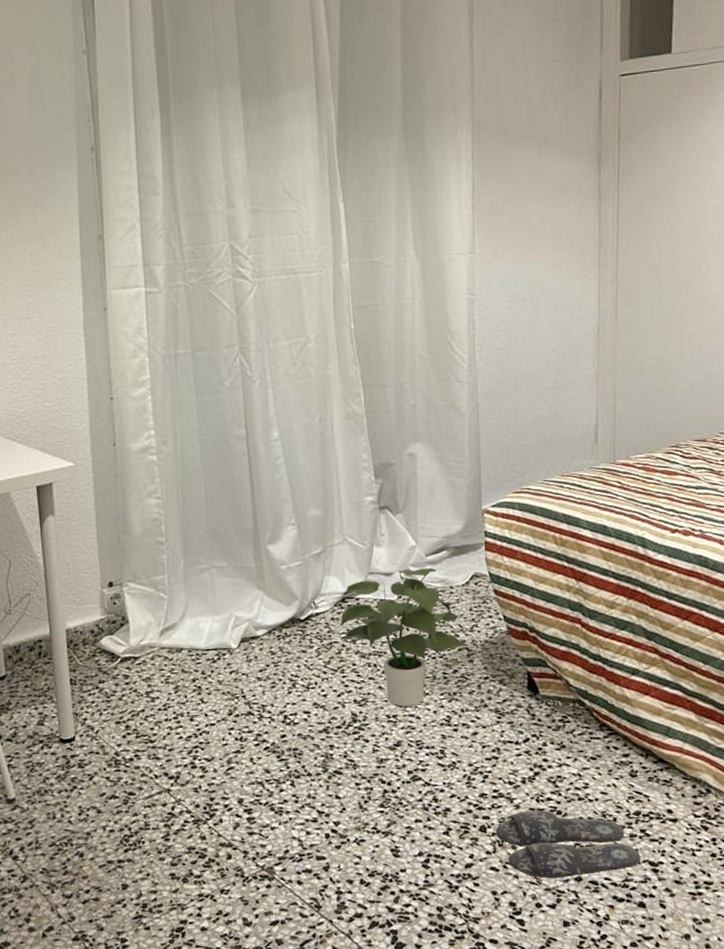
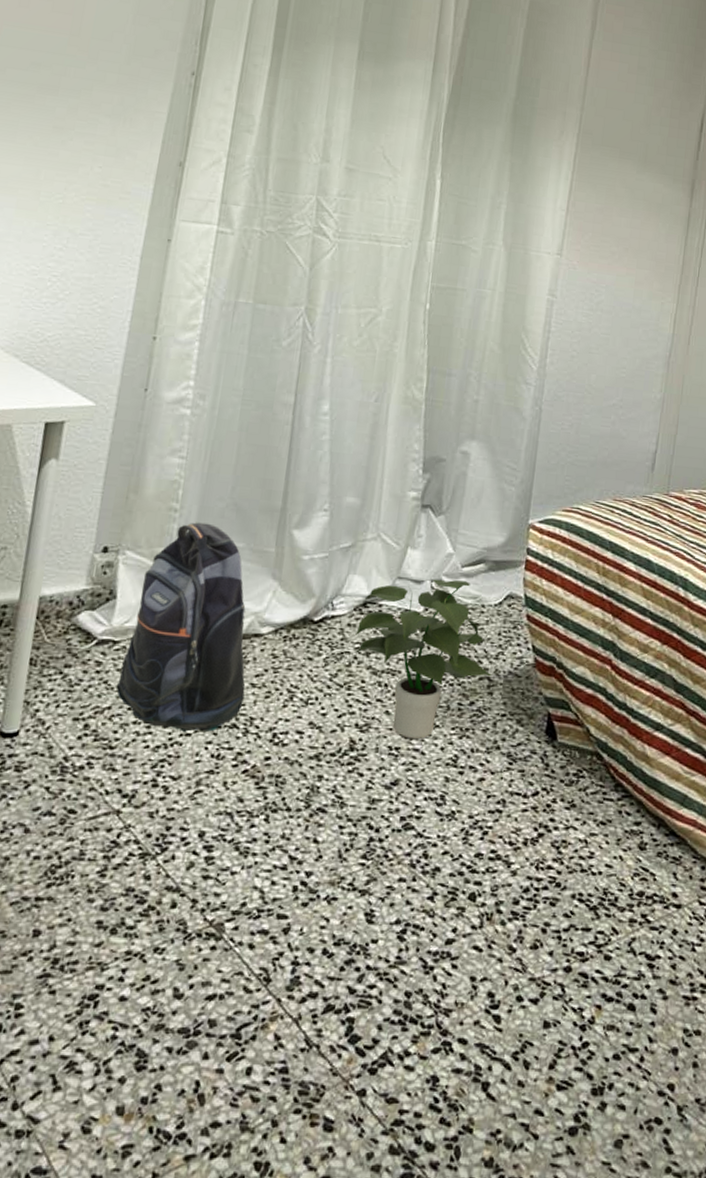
backpack: none [145,550,254,724] -> present [117,522,246,733]
slippers: present [495,810,641,879] -> none [485,879,638,966]

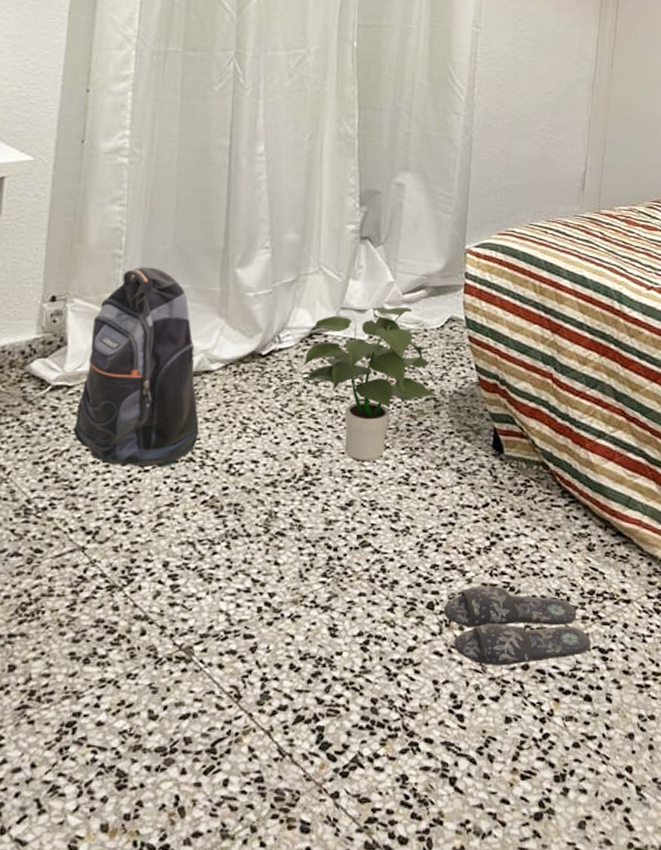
slippers: none [485,879,638,966] -> present [443,586,591,666]

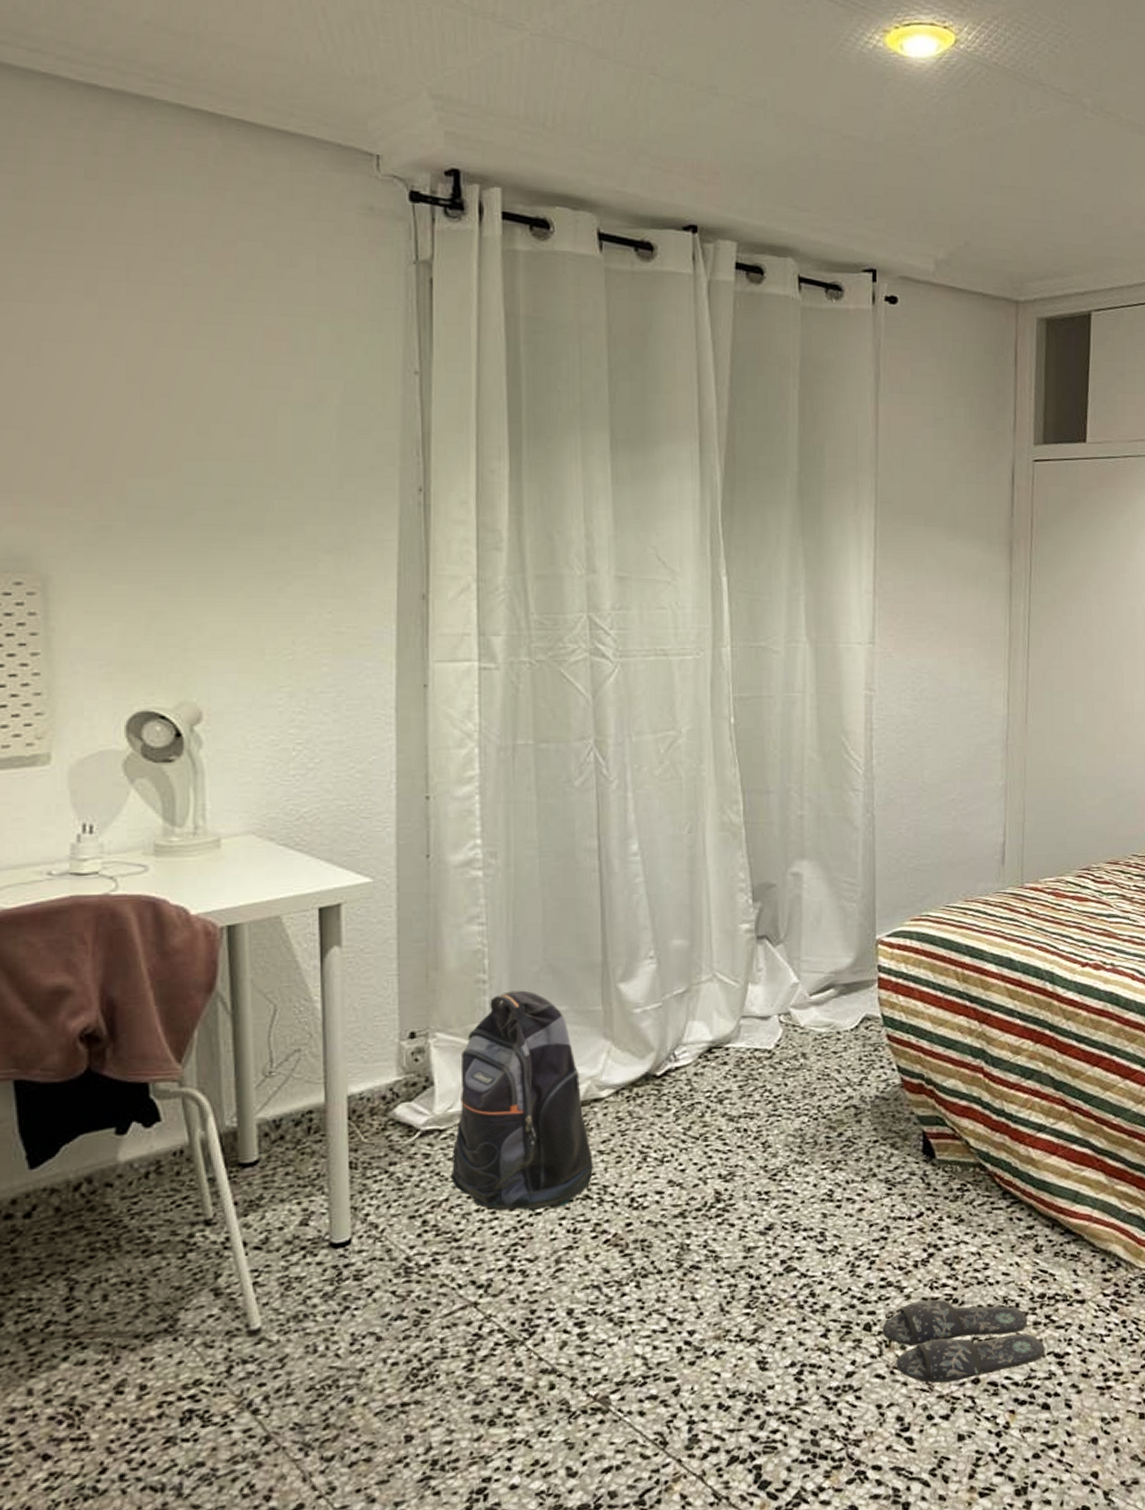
potted plant: present [303,307,438,461] -> none [704,1010,858,1181]

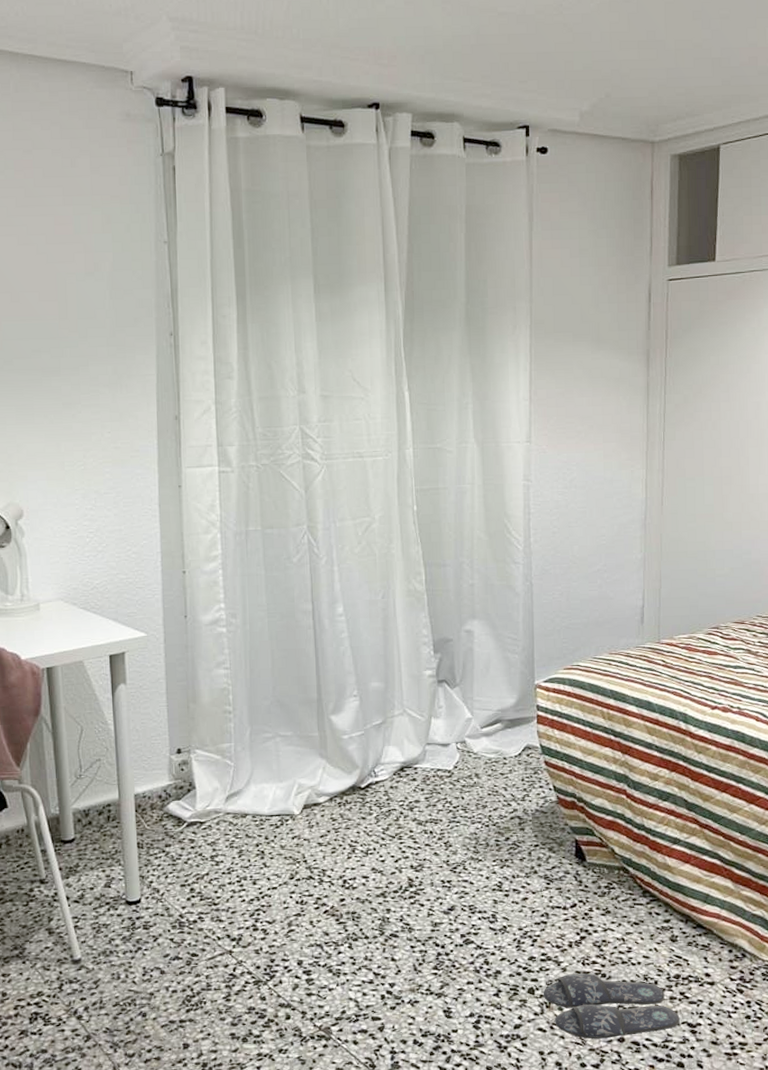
backpack: present [452,990,593,1213] -> none [210,719,315,887]

